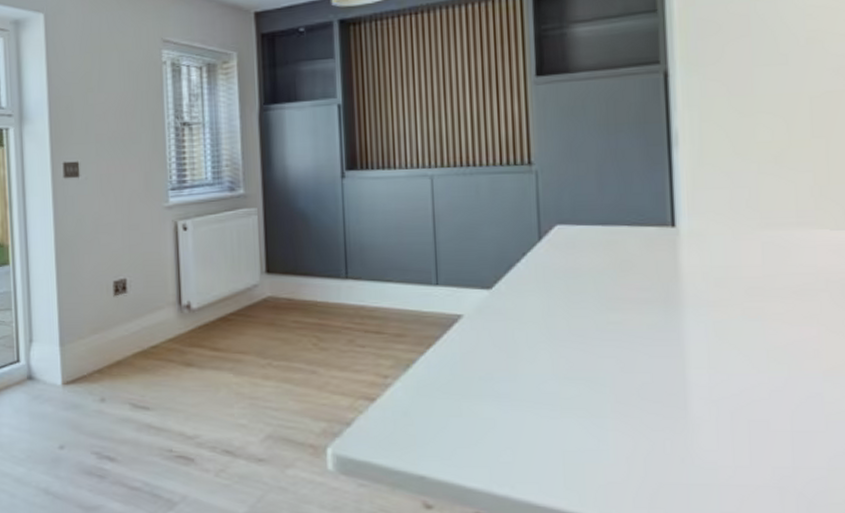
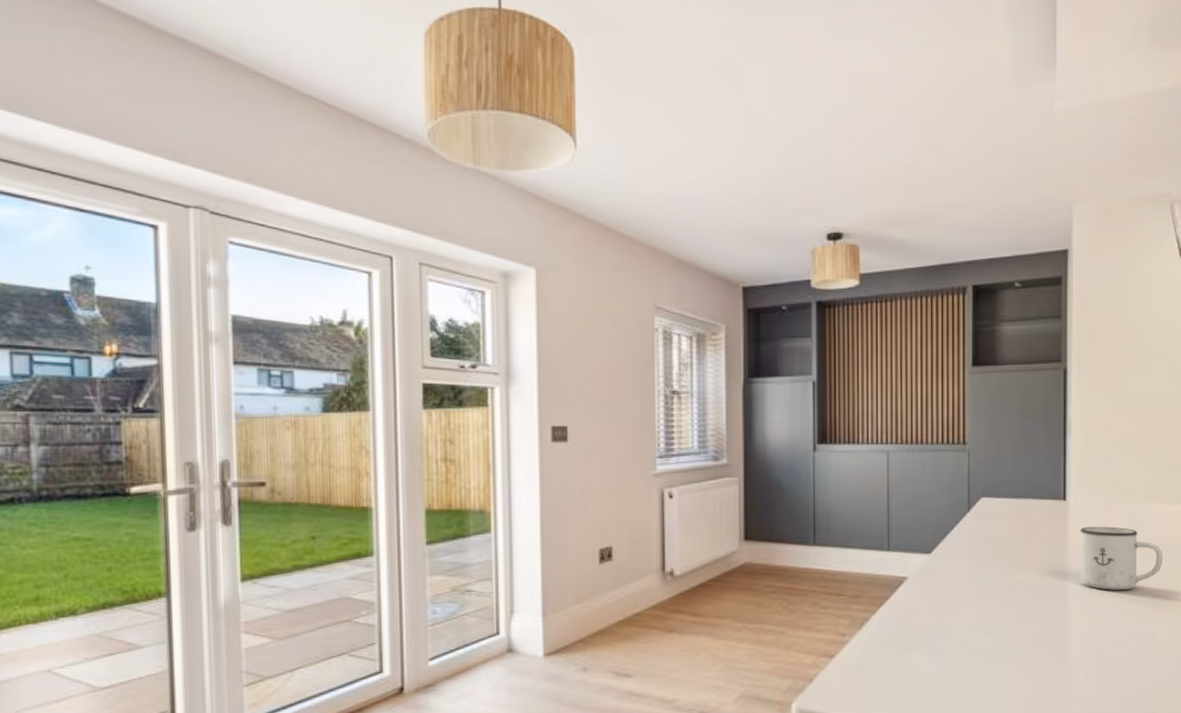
mug: none [698,258,830,336] -> present [1080,526,1164,590]

